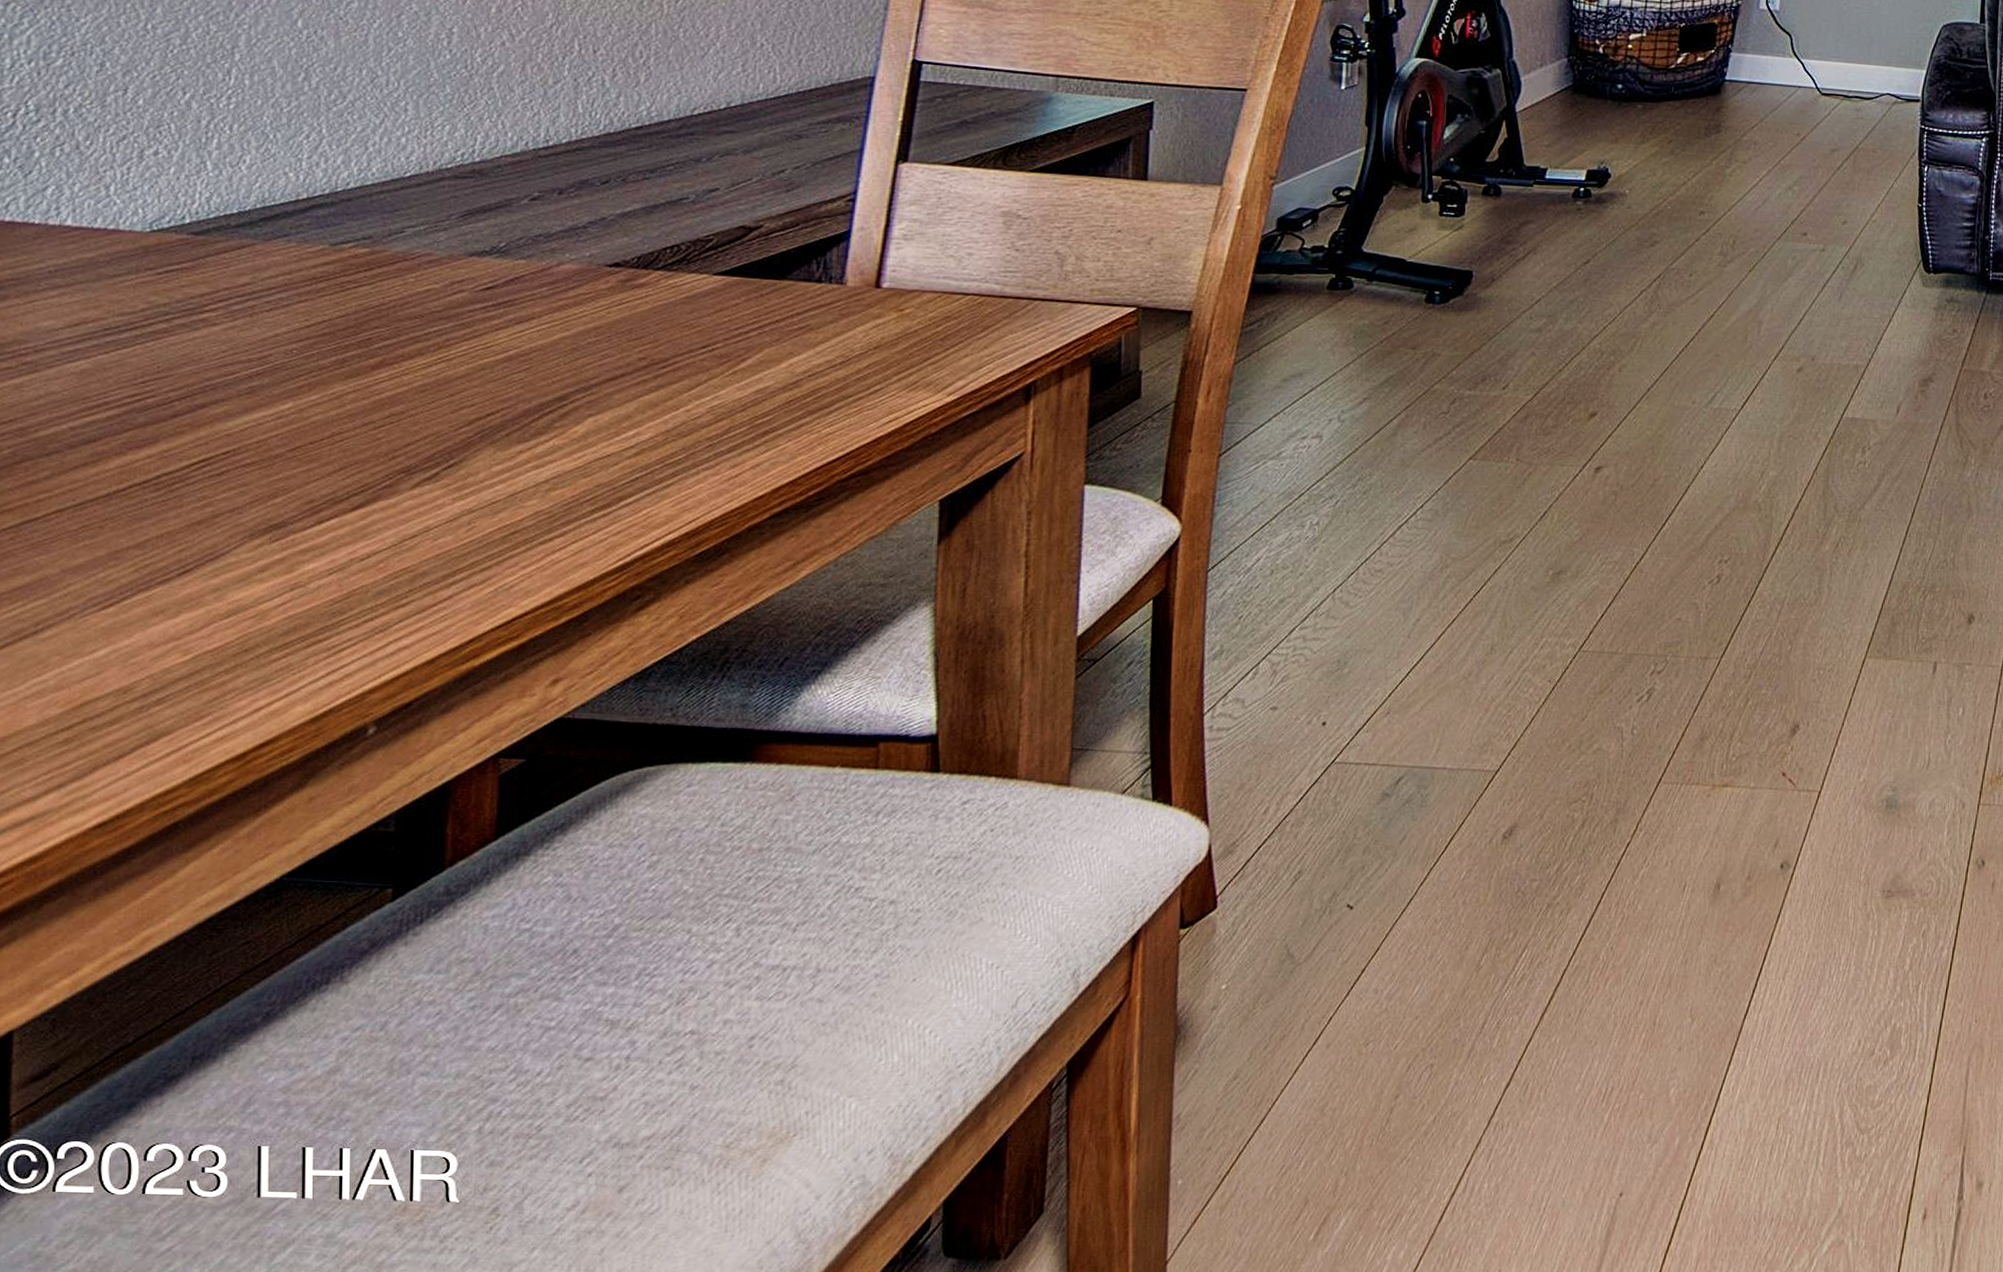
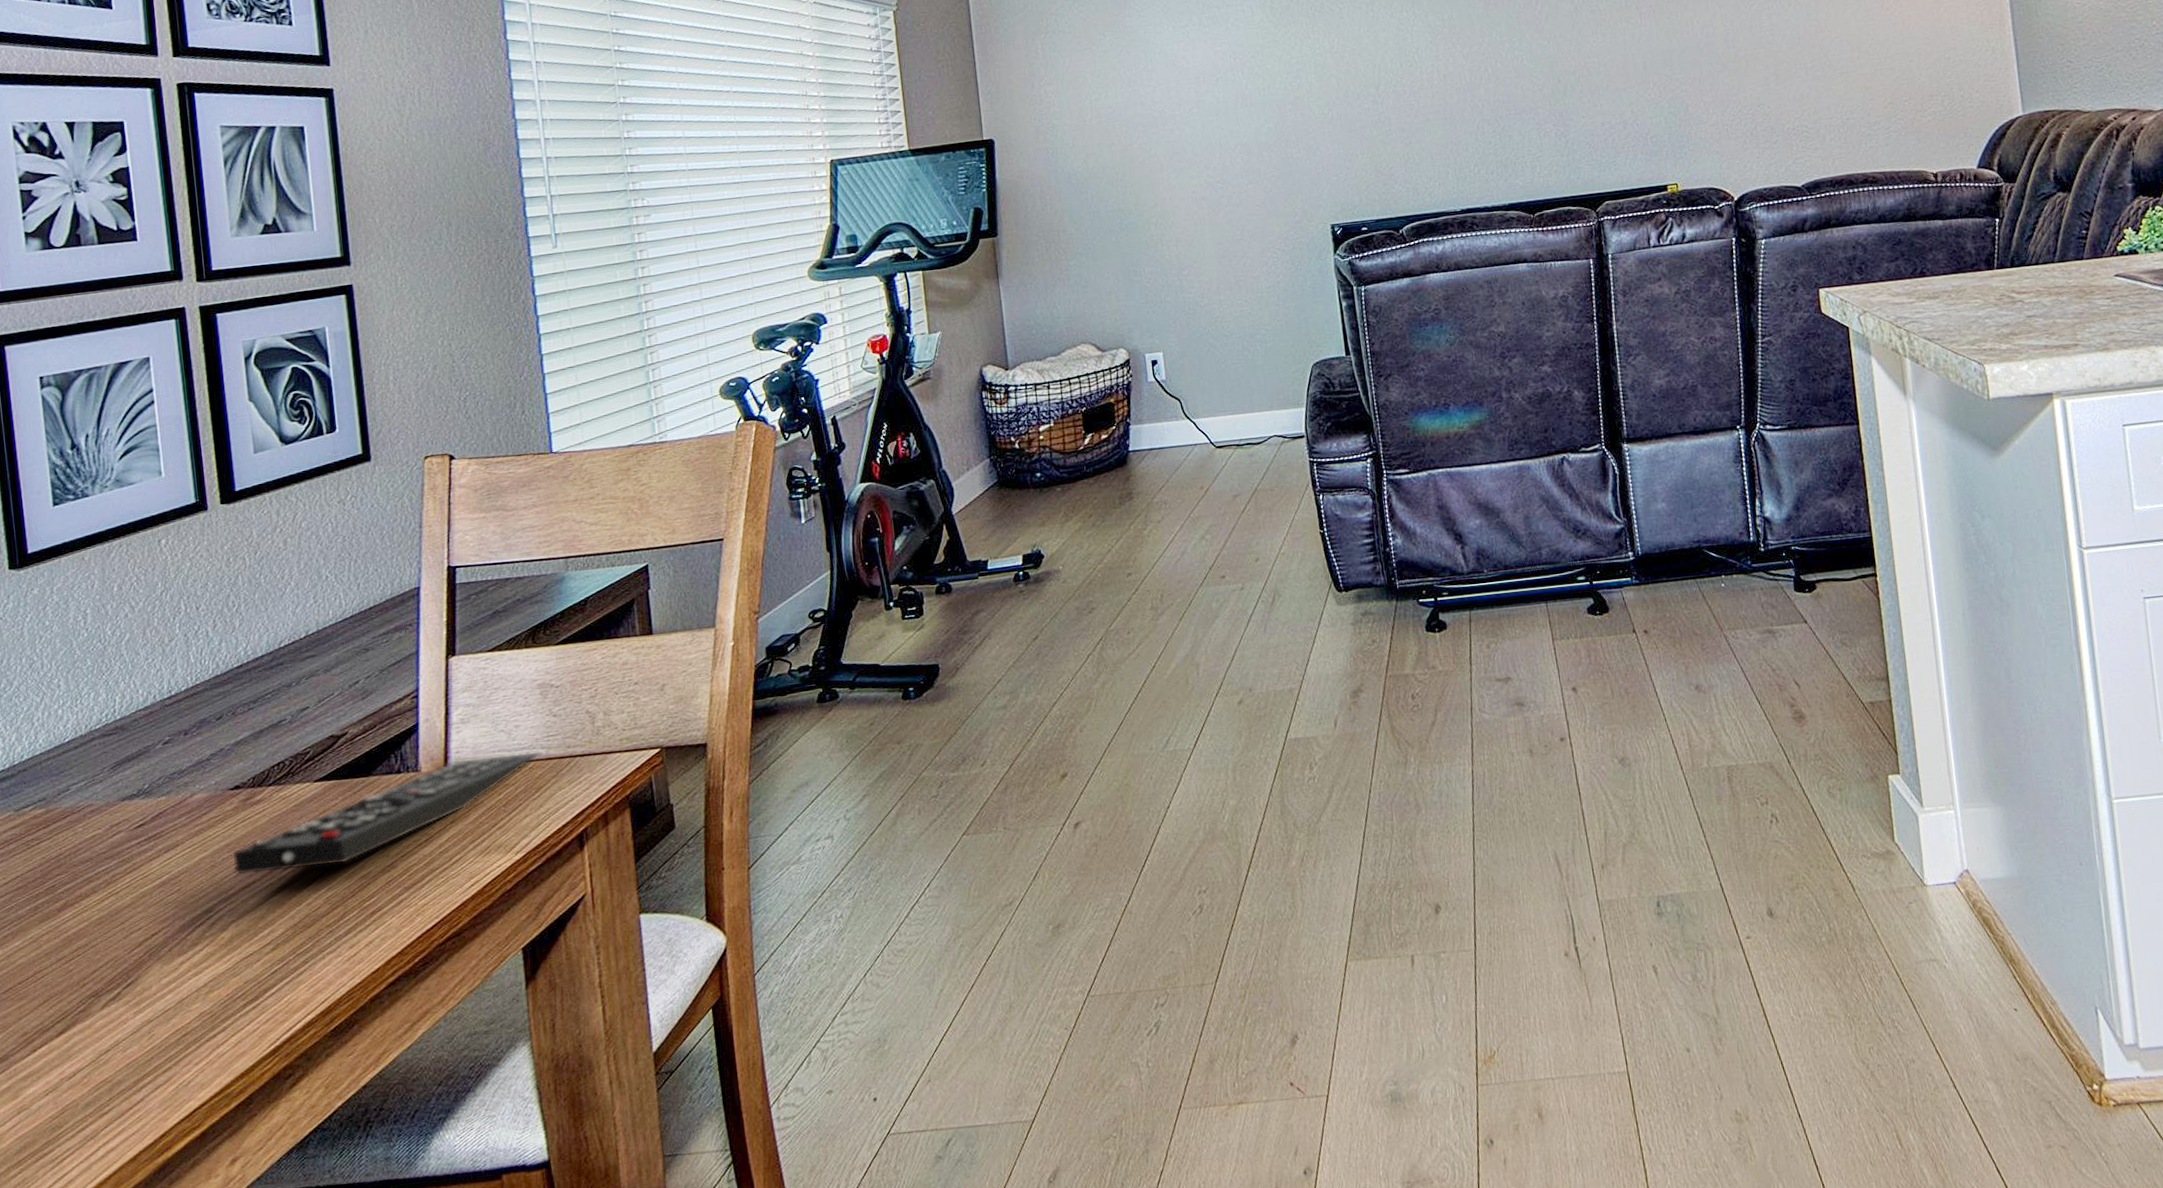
remote control: none [600,279,995,373] -> present [232,751,541,876]

